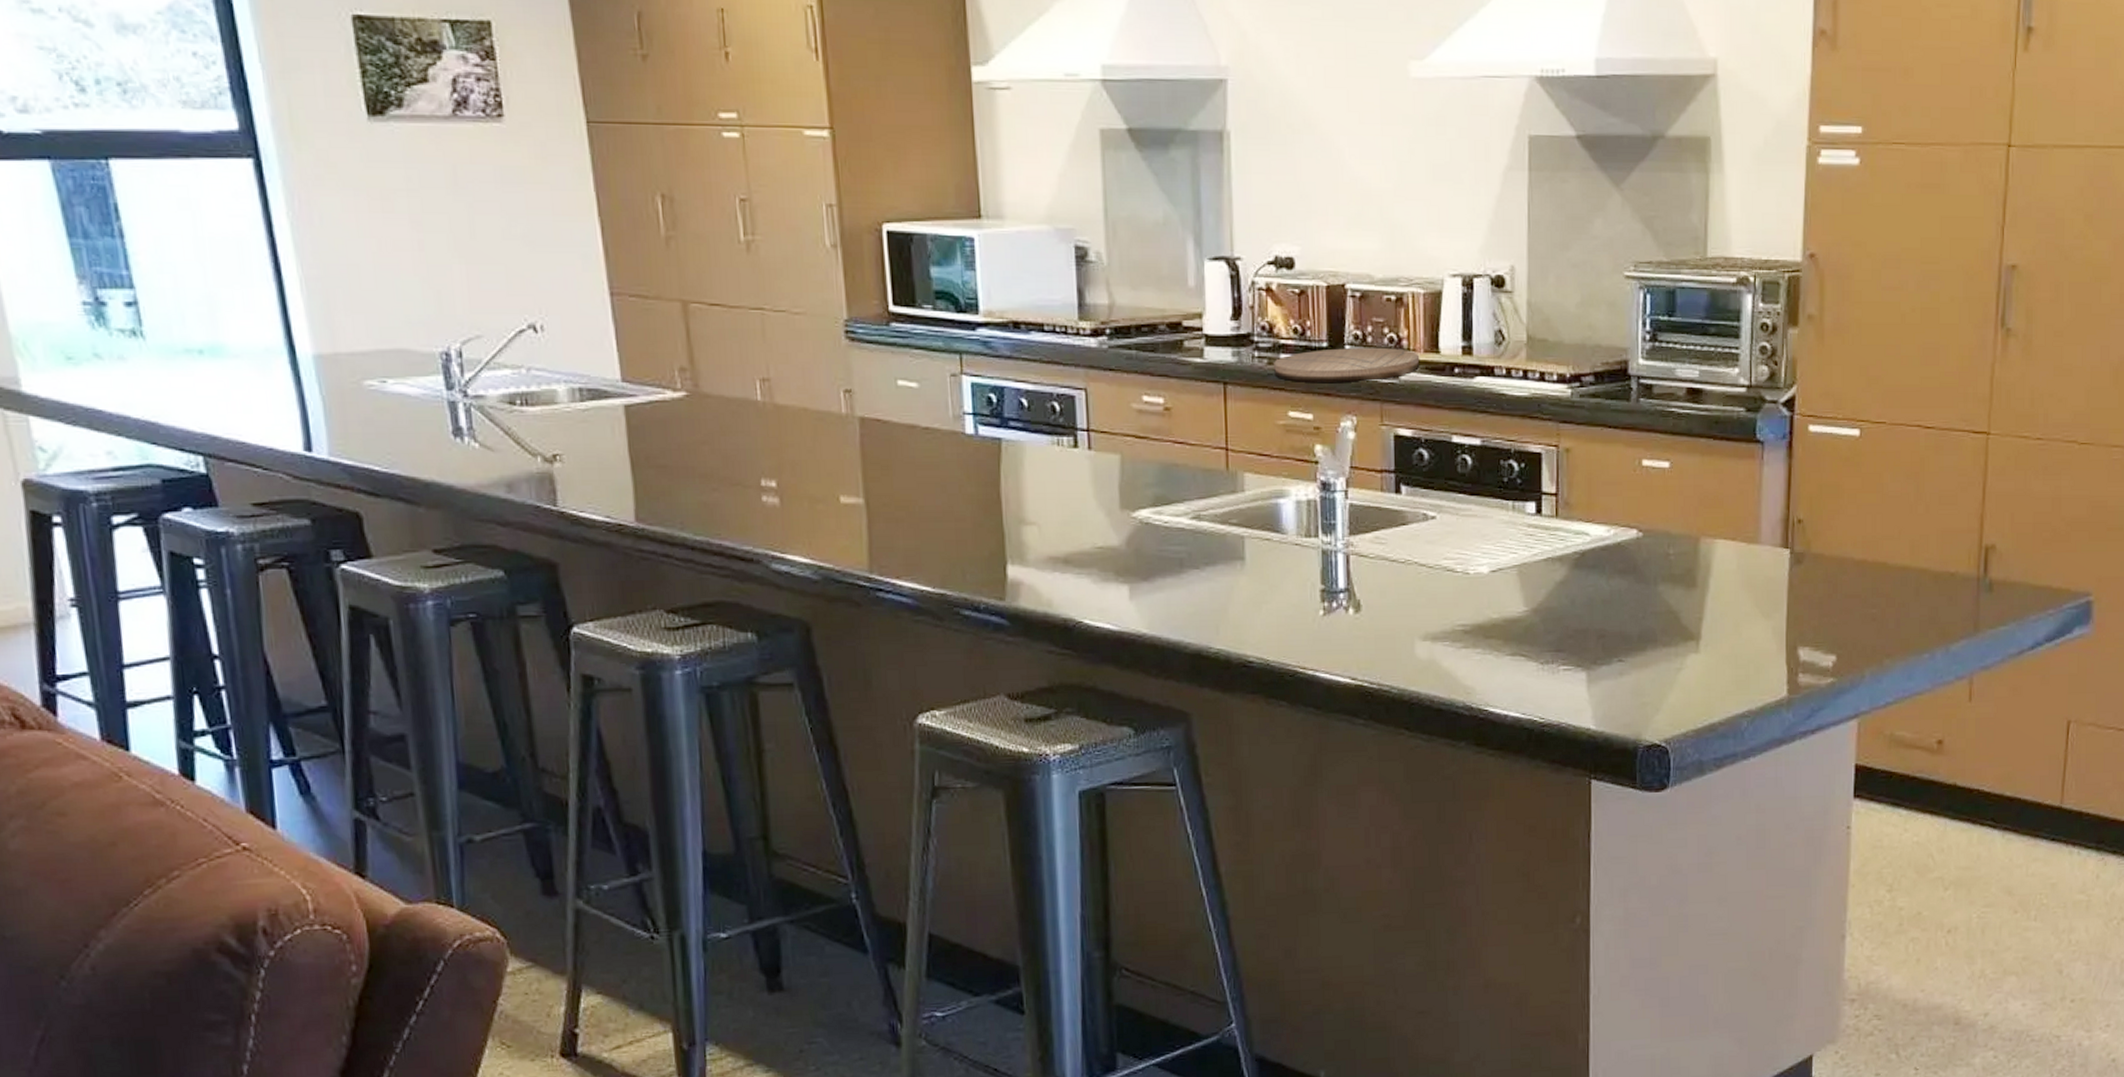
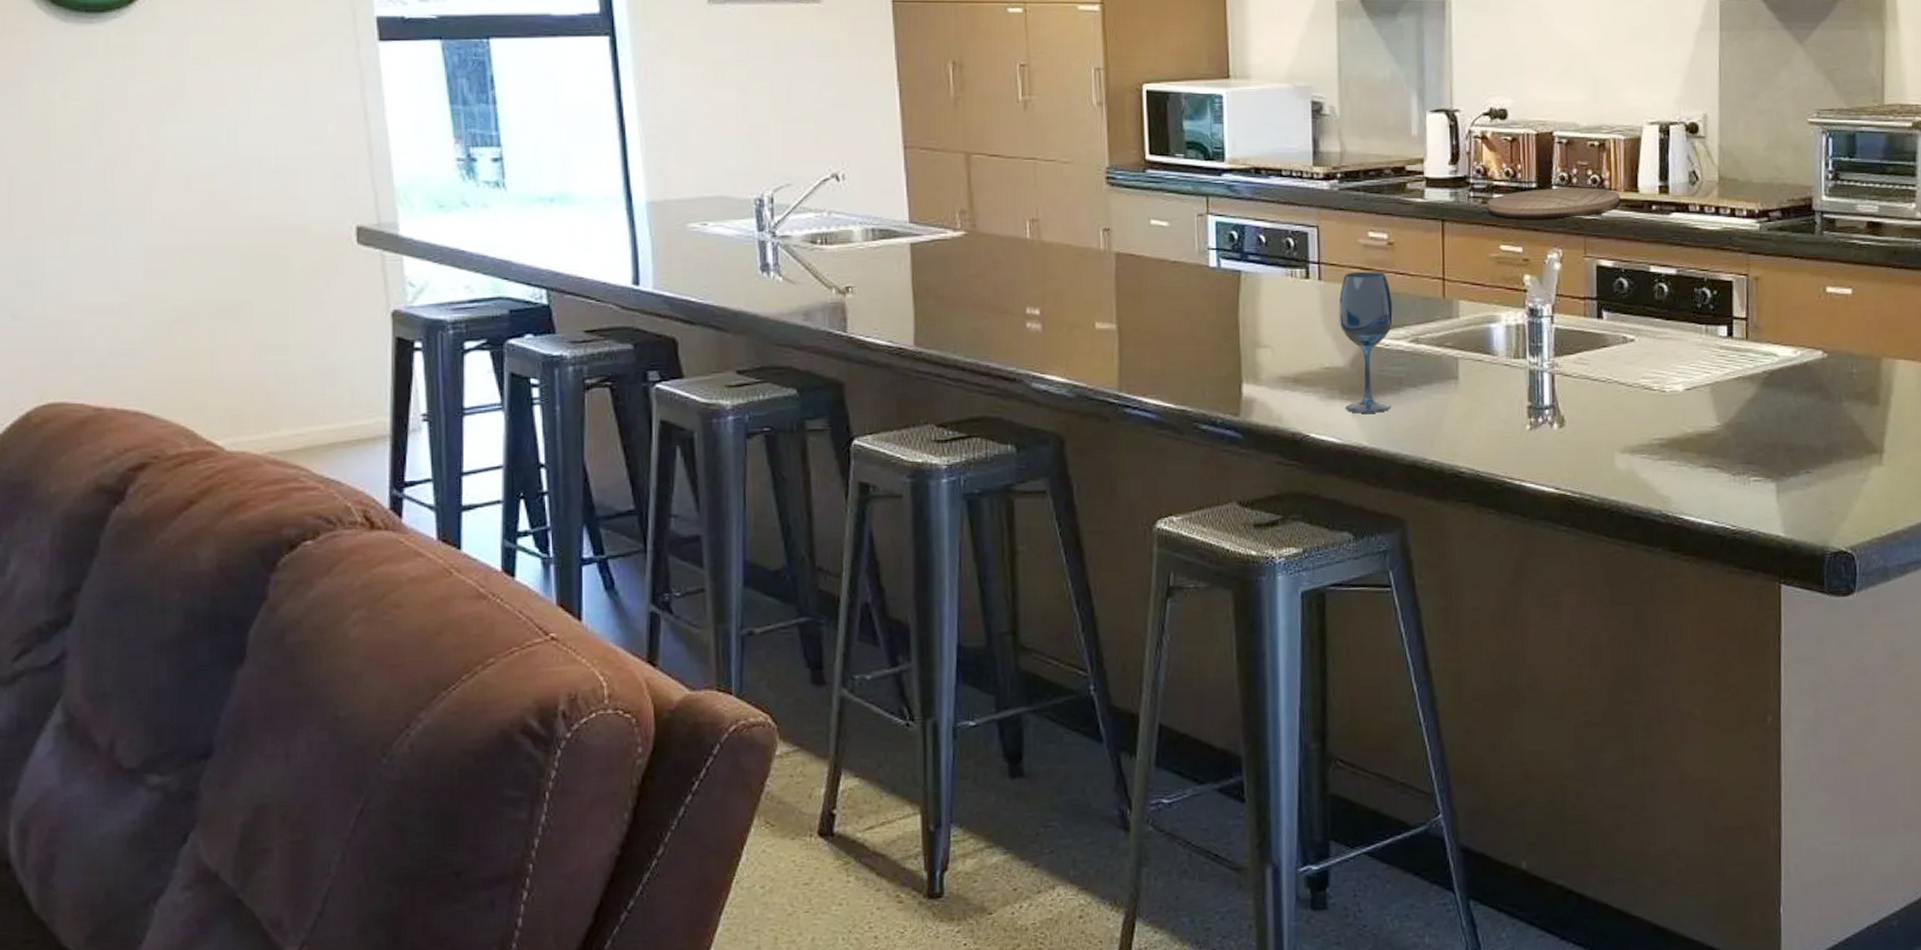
wineglass: none [1111,440,1173,598] -> present [1339,271,1393,413]

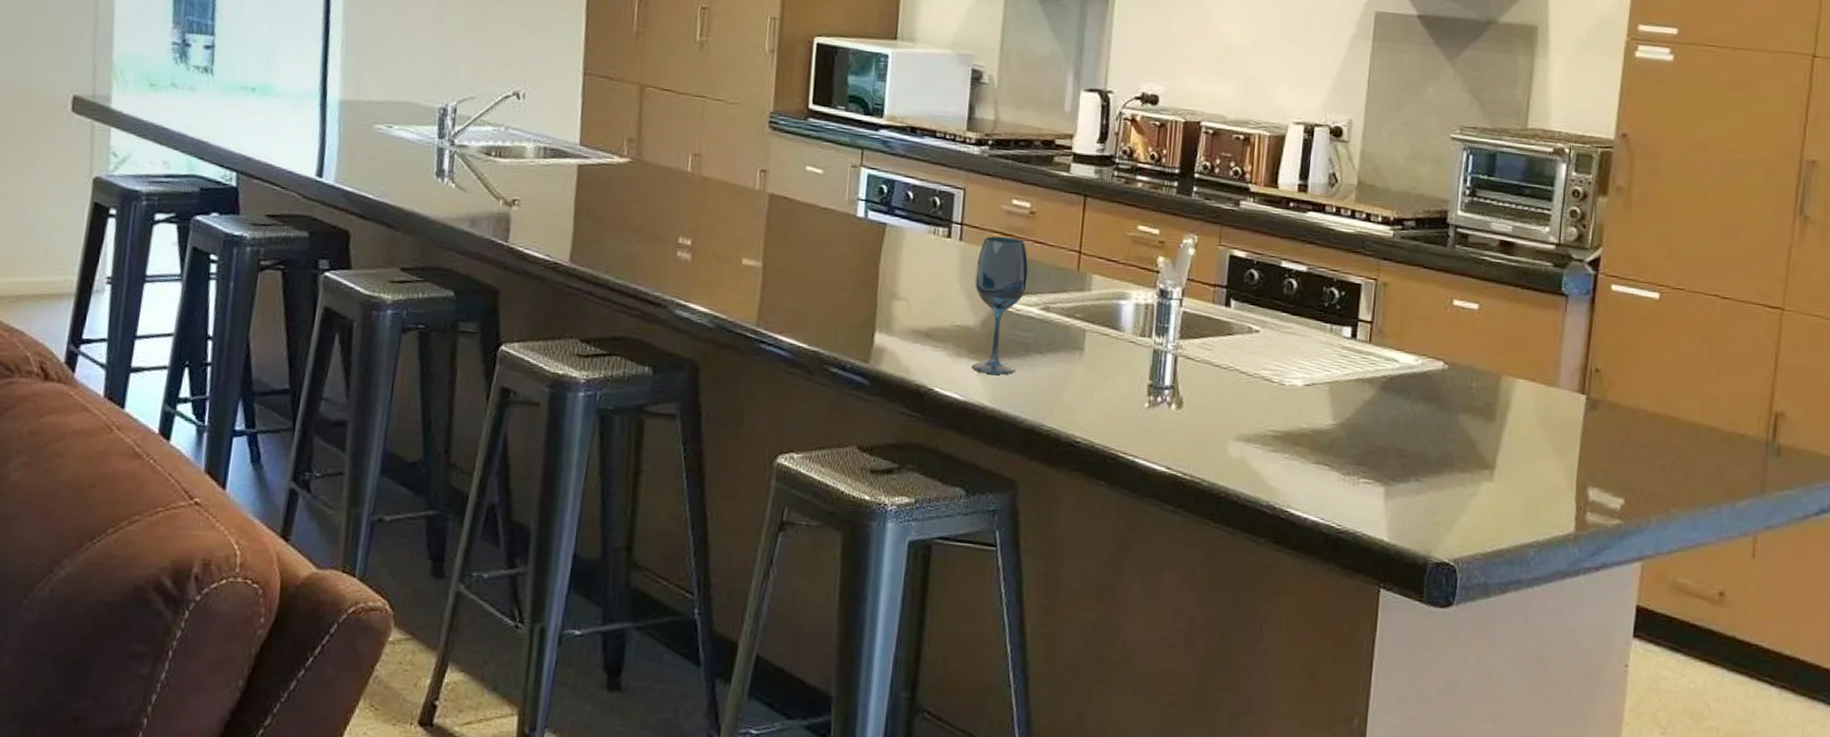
cutting board: present [1487,188,1621,220] -> none [1129,175,1260,206]

